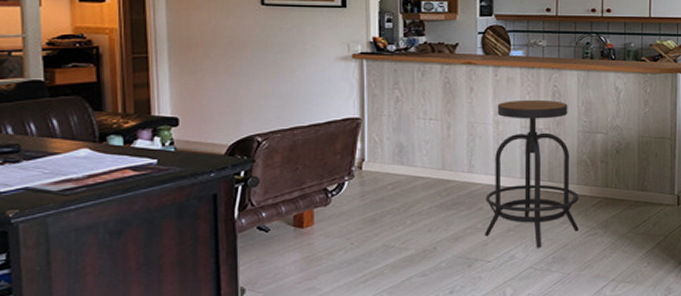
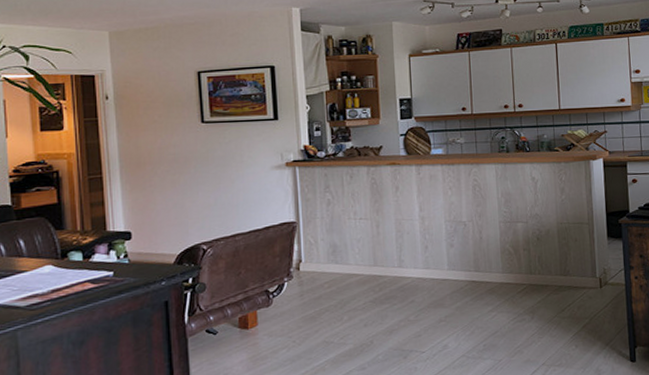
bar stool: present [484,99,579,248] -> none [416,194,507,337]

